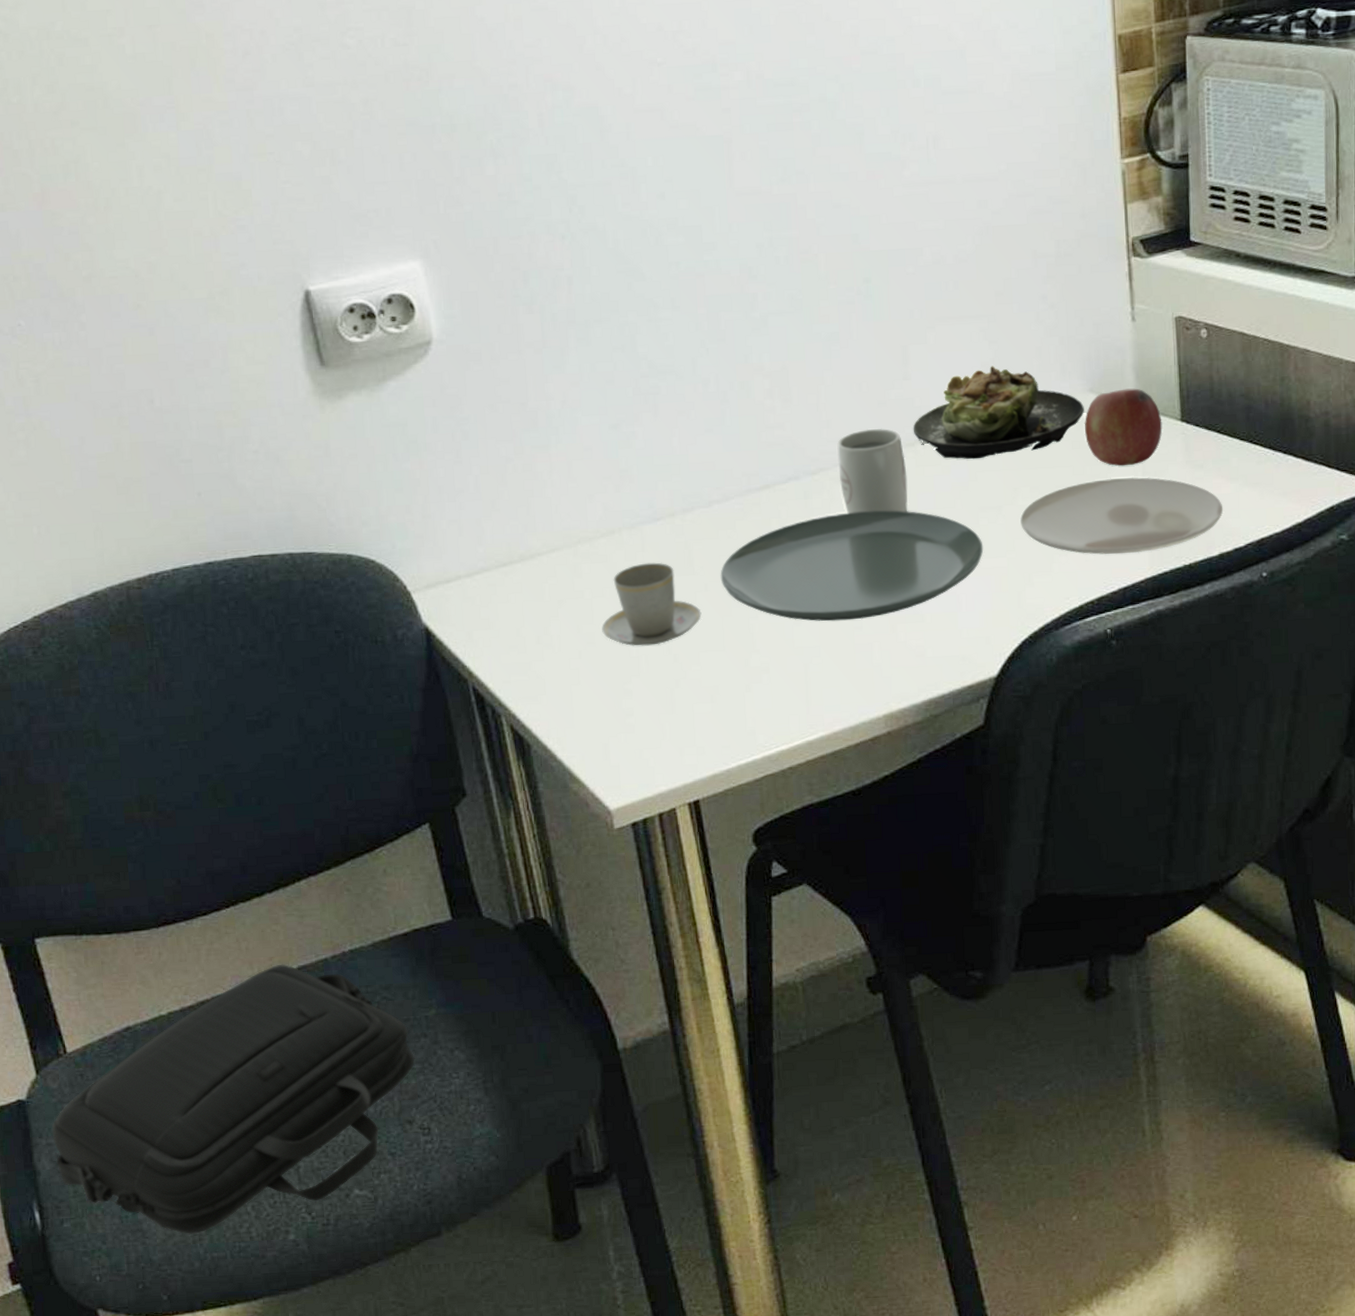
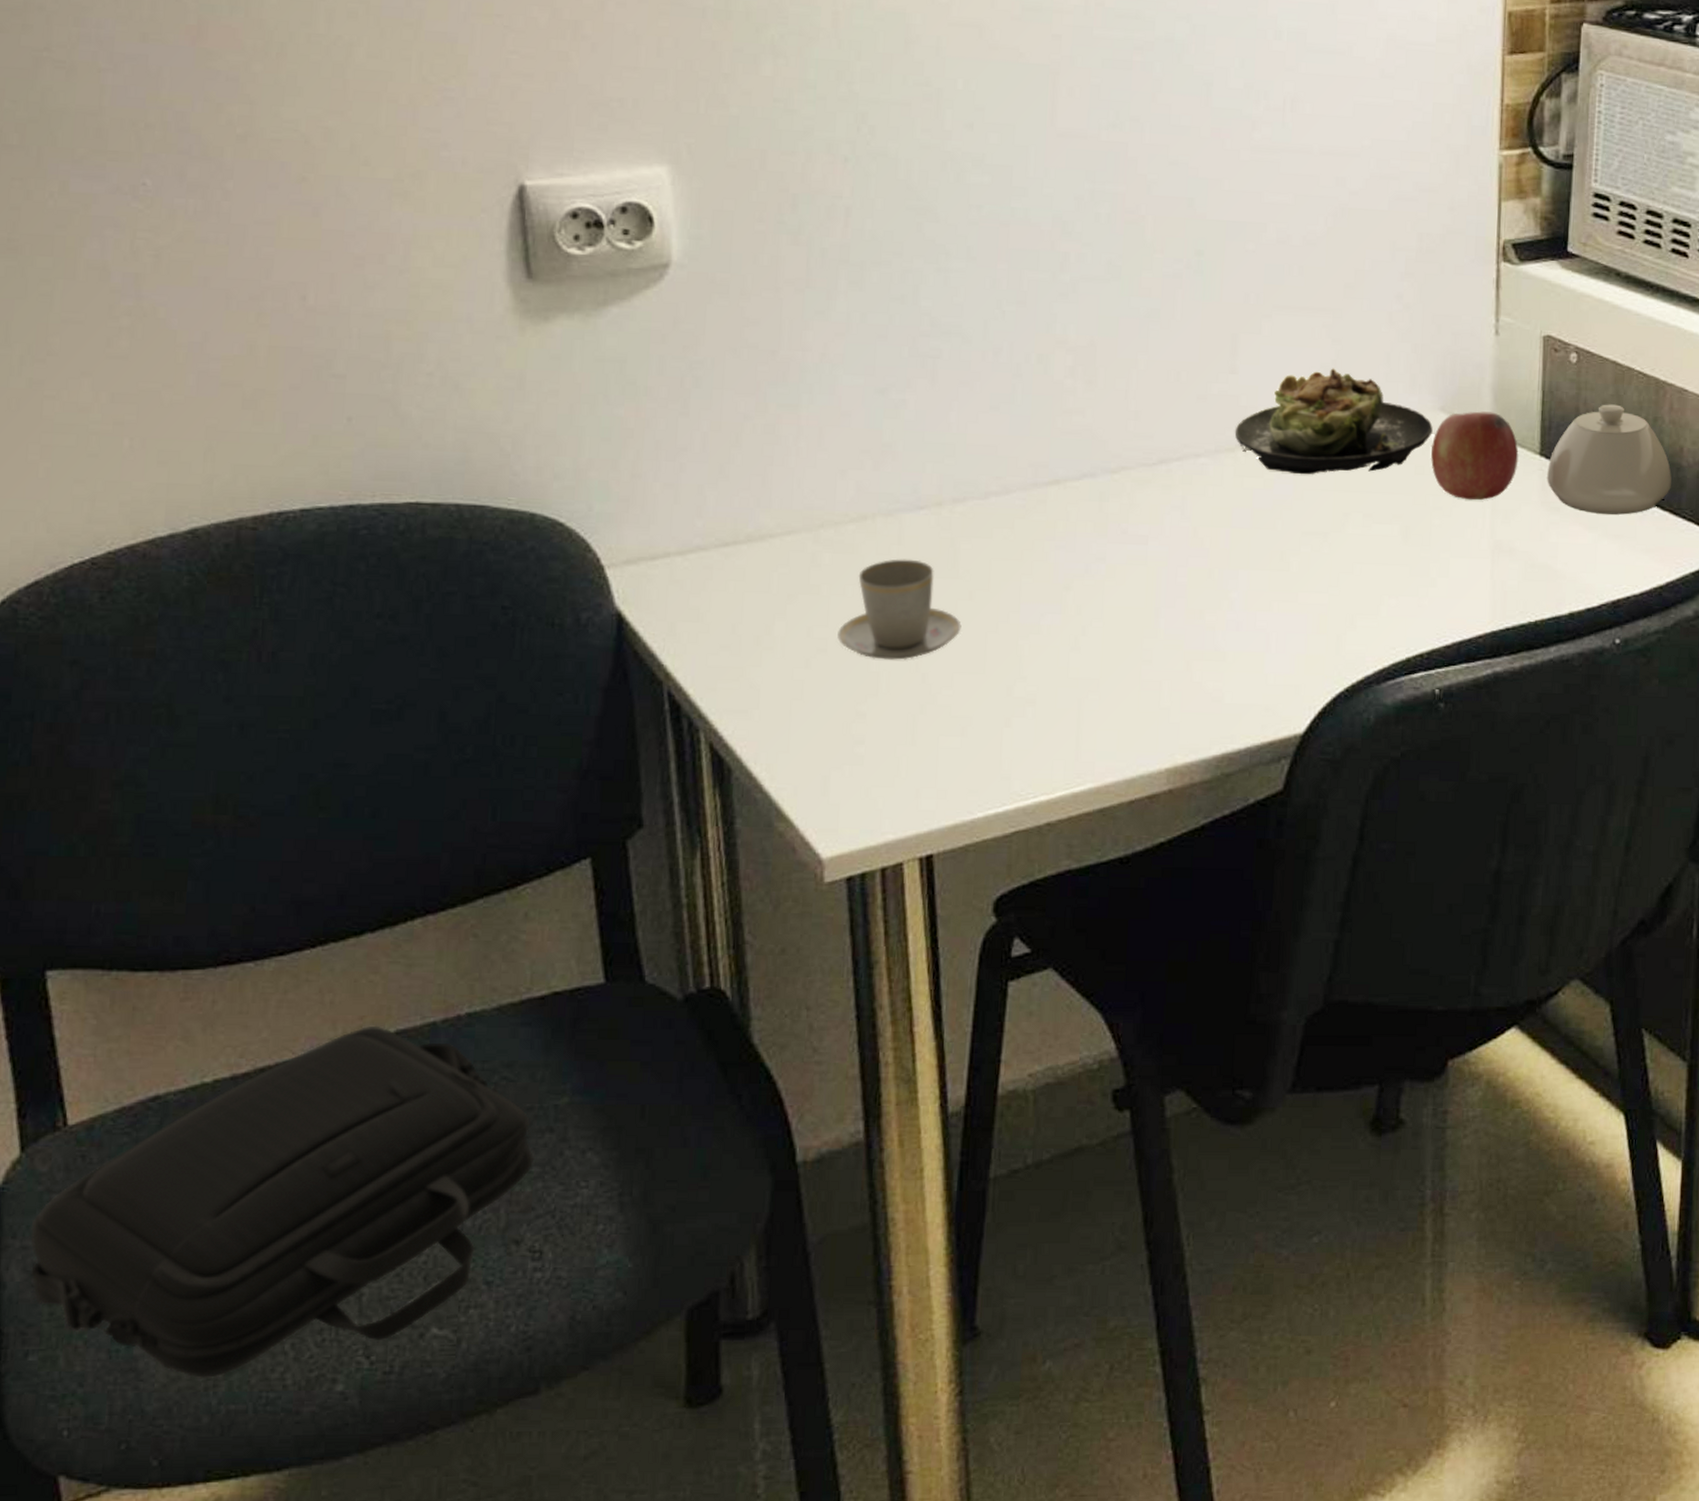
plate: present [720,510,984,622] -> none [989,522,1303,651]
mug: present [837,429,908,513] -> none [1143,427,1223,529]
plate: present [1020,477,1223,555] -> none [1348,513,1578,603]
sugar bowl: none [1189,370,1303,467] -> present [1547,404,1672,515]

